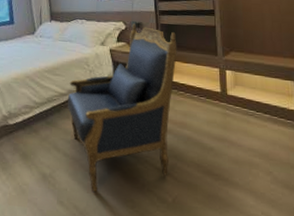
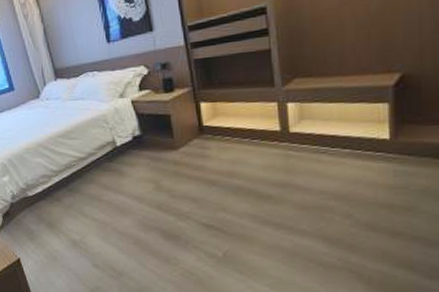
armchair: present [67,24,177,192] -> none [88,65,219,253]

